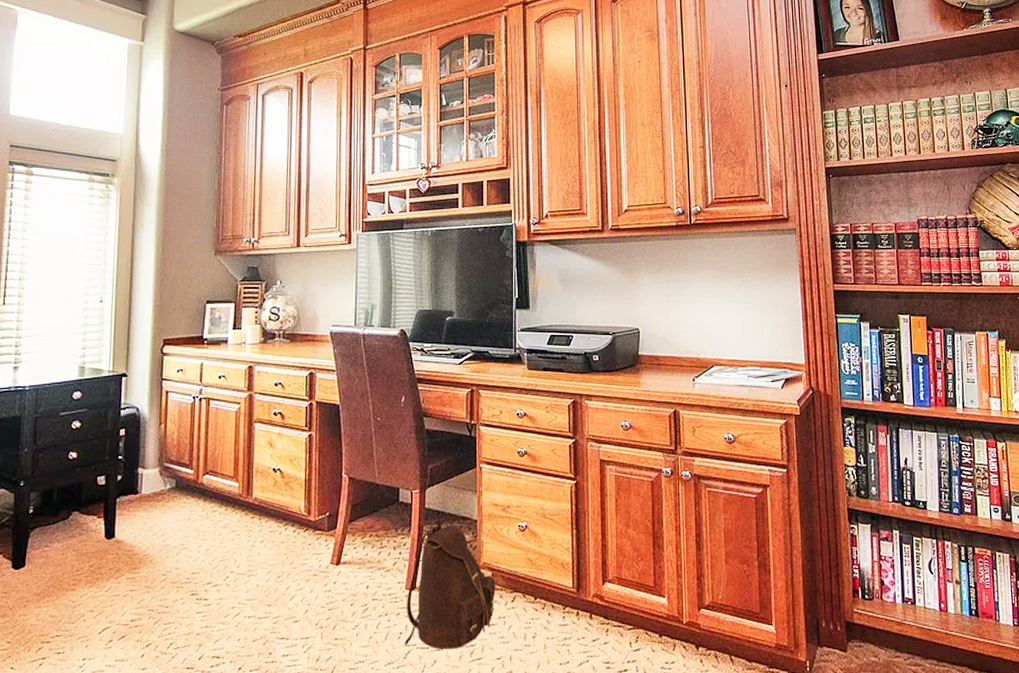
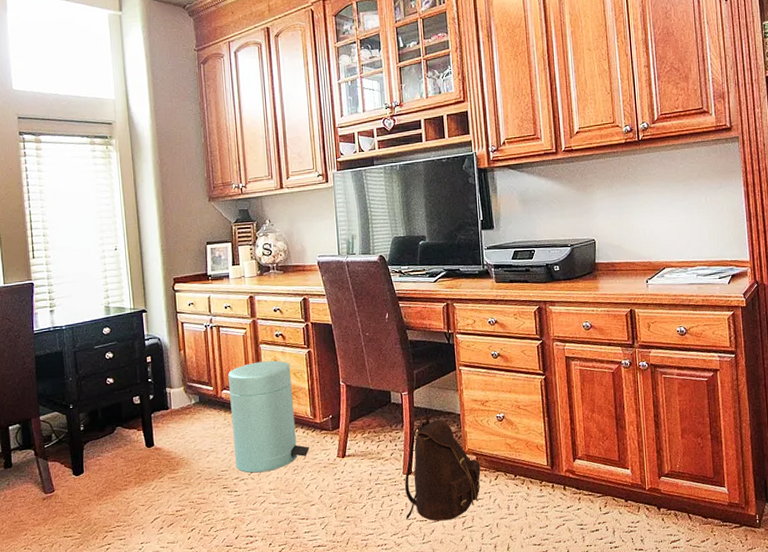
trash can: none [209,443,299,578] -> present [227,360,309,473]

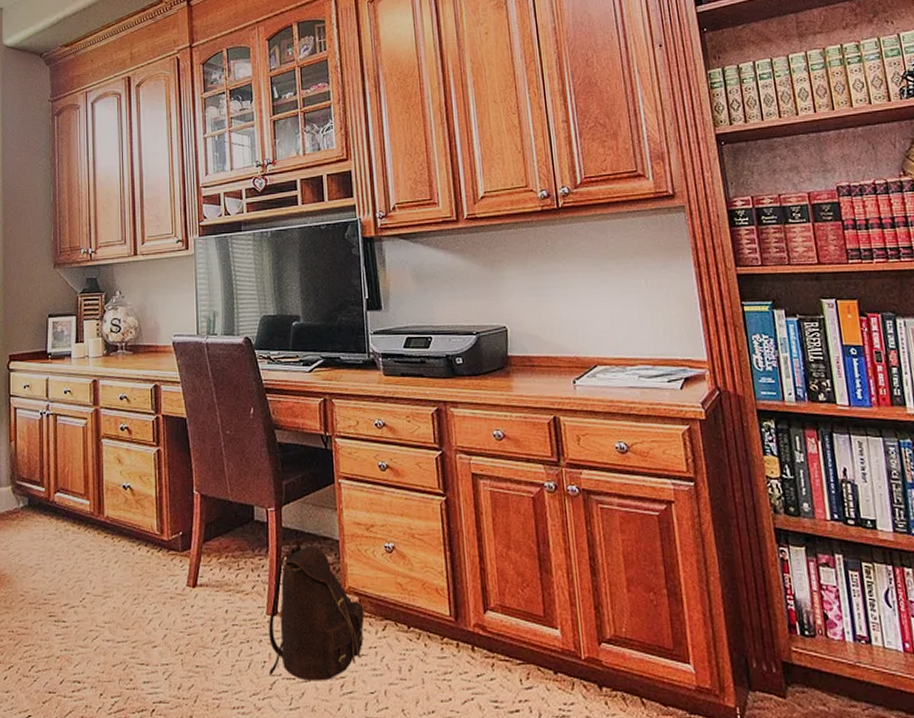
trash can: present [227,360,309,473] -> none [62,459,154,599]

